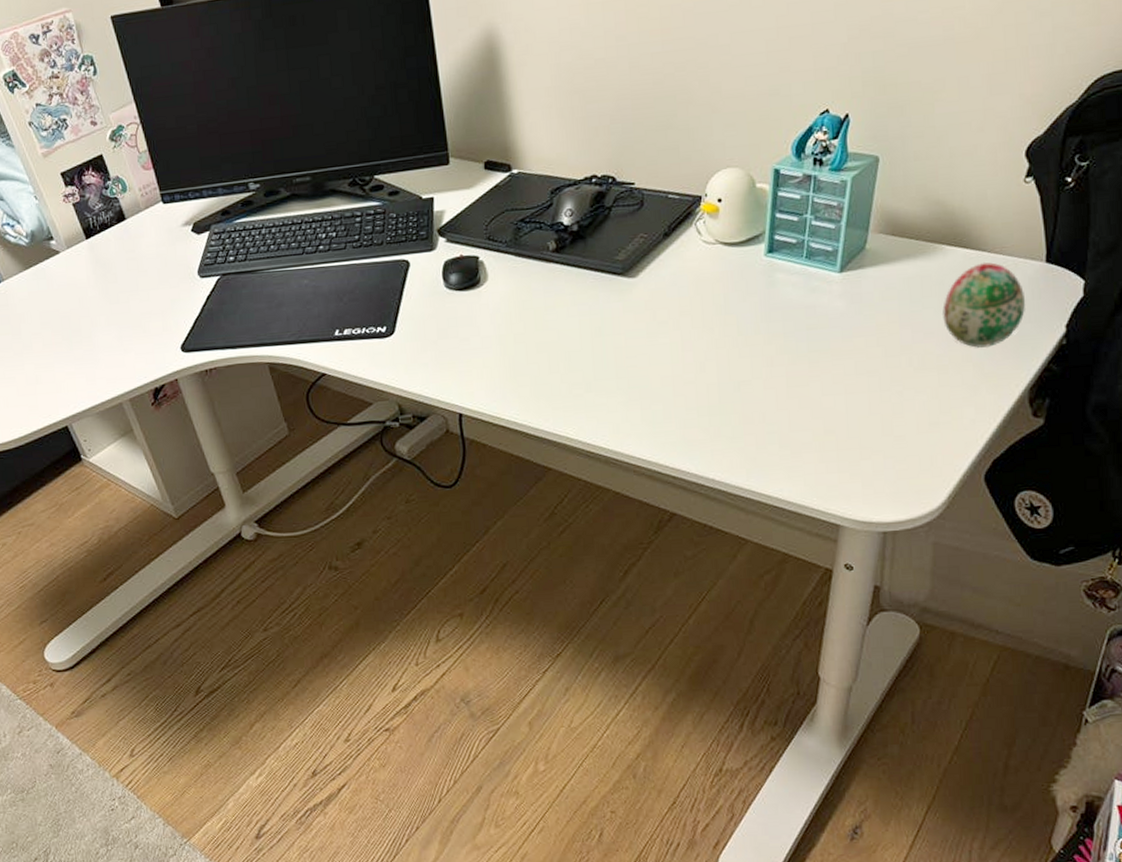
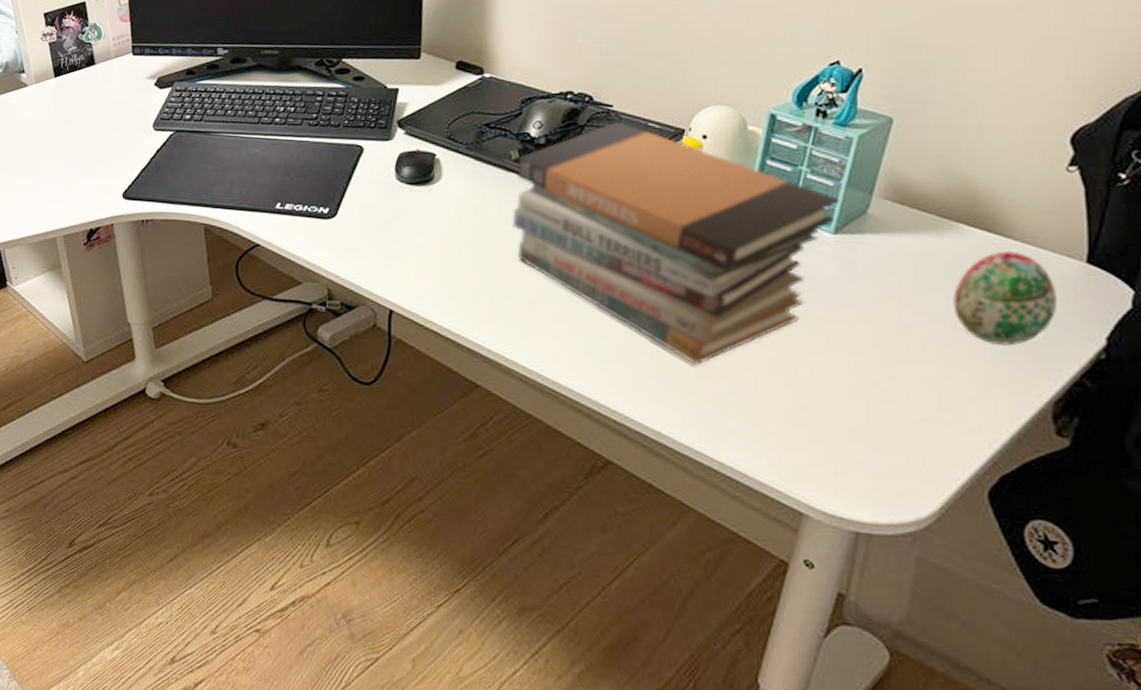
book stack: none [555,197,842,413] -> present [512,121,840,365]

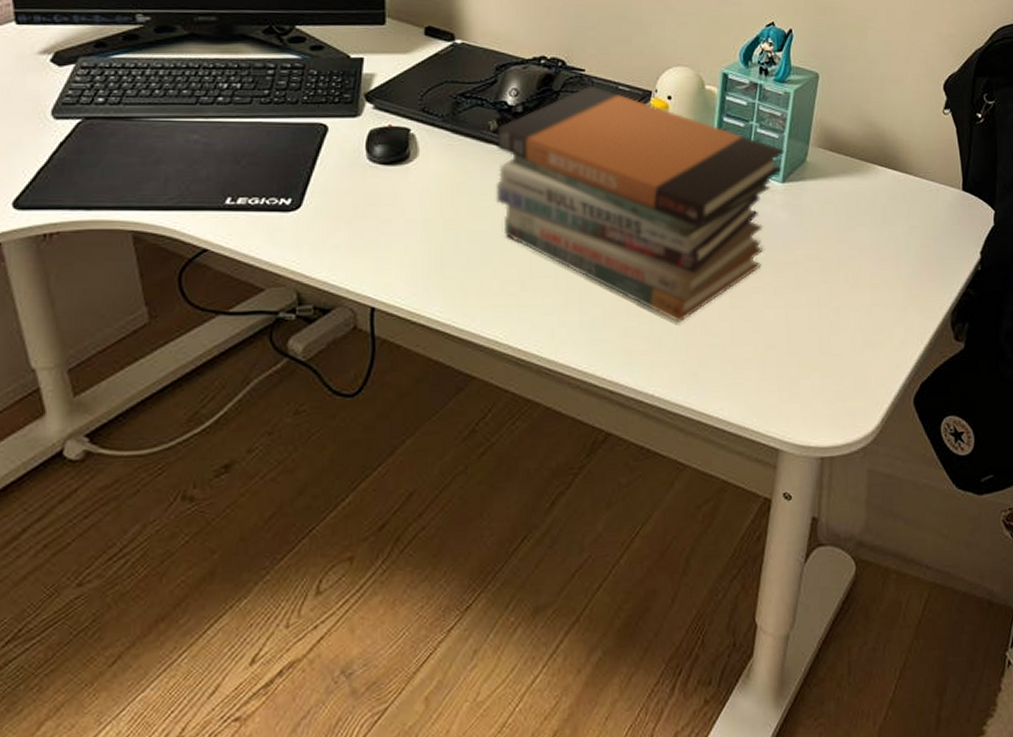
decorative egg: present [953,250,1058,346] -> none [875,185,947,268]

